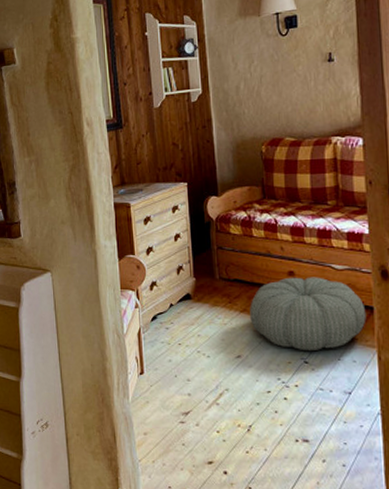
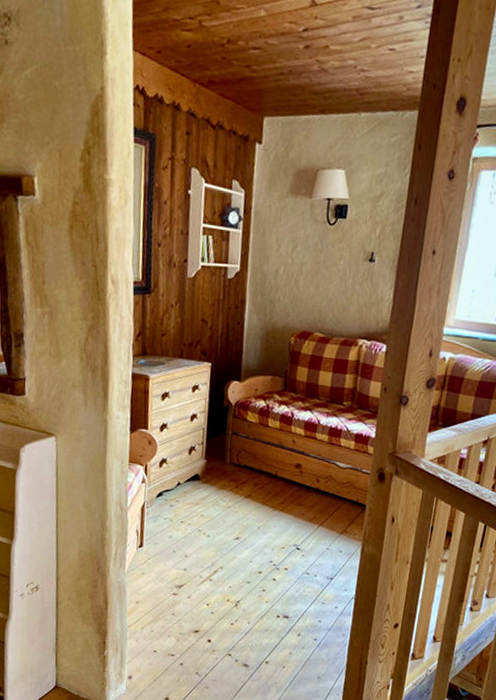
pouf: present [250,277,366,352] -> none [253,469,359,540]

